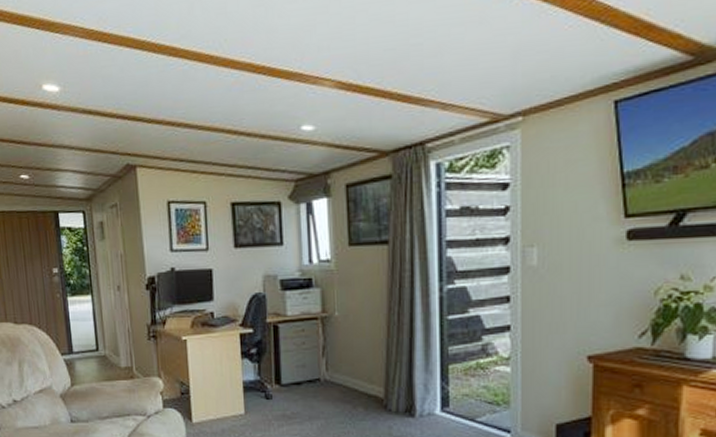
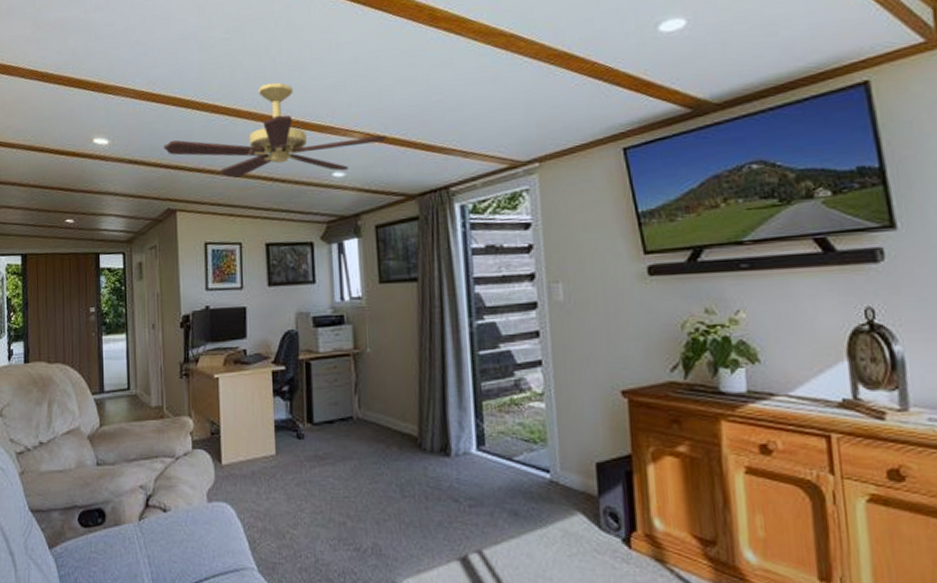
ceiling fan: none [119,20,361,131] -> present [163,82,388,178]

